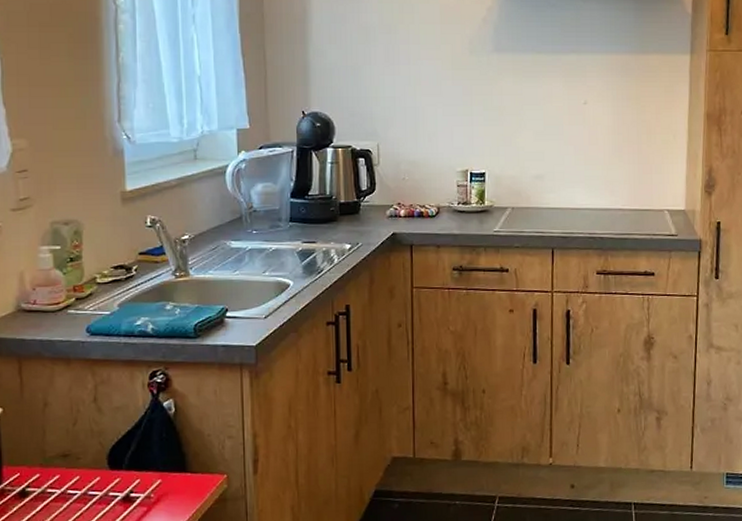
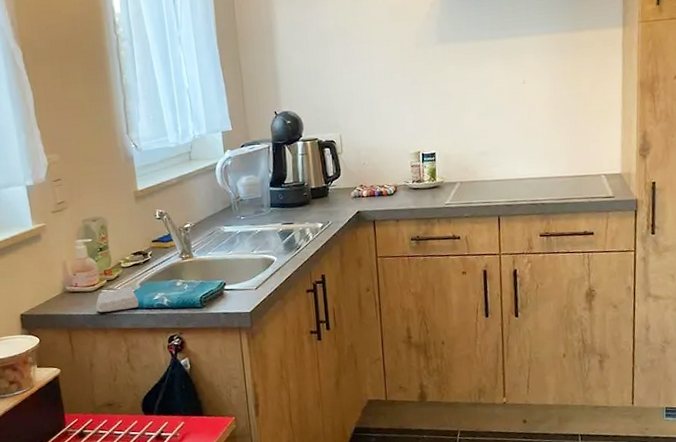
soap bar: none [58,307,115,338] -> present [96,286,139,313]

